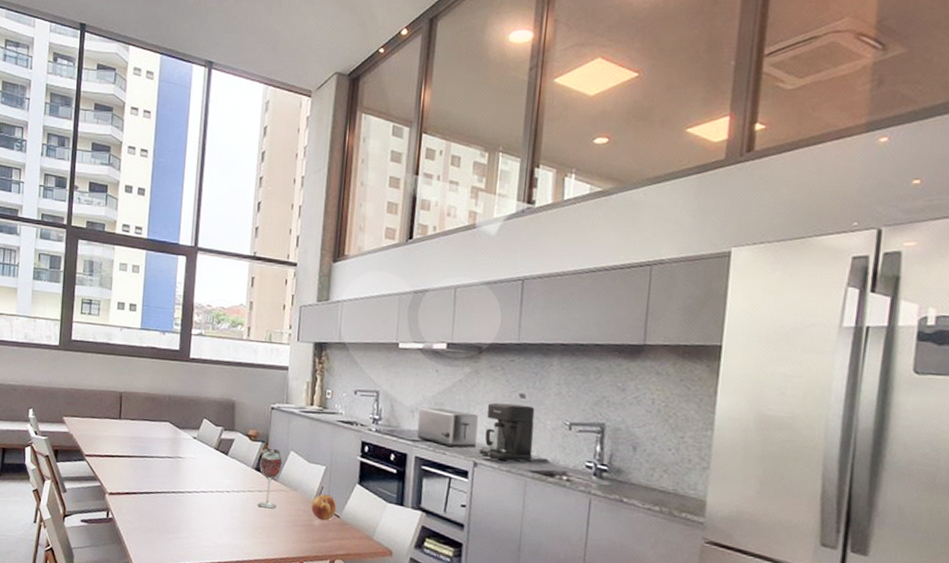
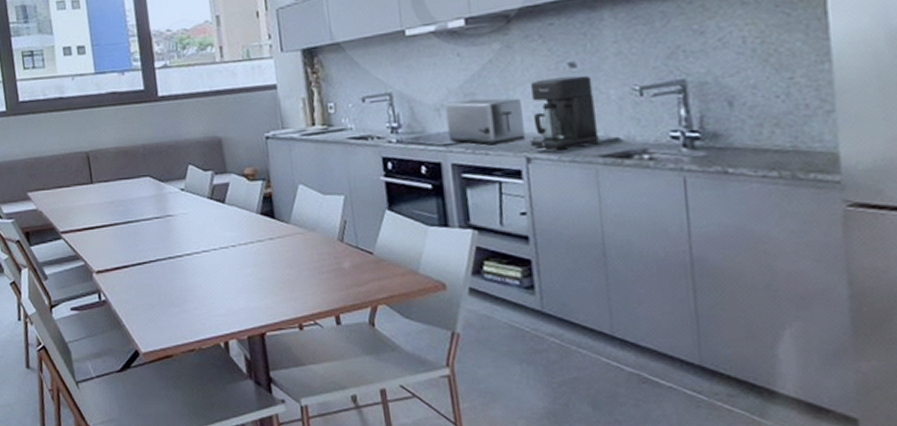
wineglass: present [258,448,282,509] -> none [264,185,294,258]
fruit: present [310,494,337,521] -> none [335,229,368,261]

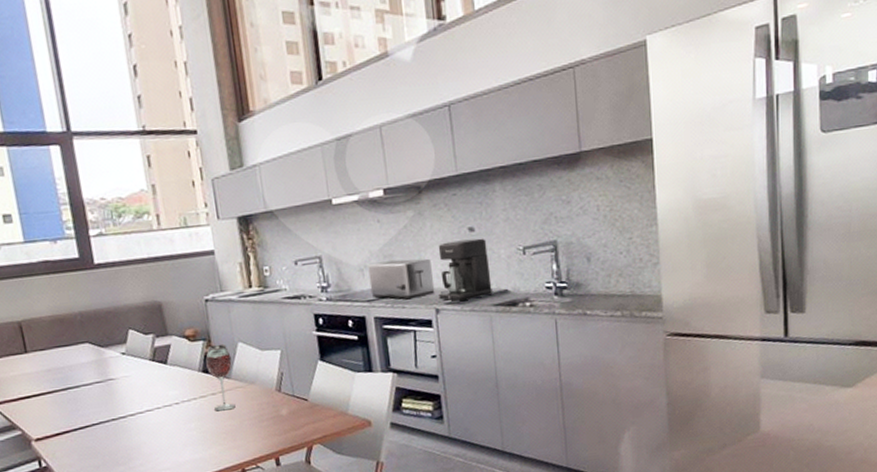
wineglass: none [264,185,294,258] -> present [206,343,235,412]

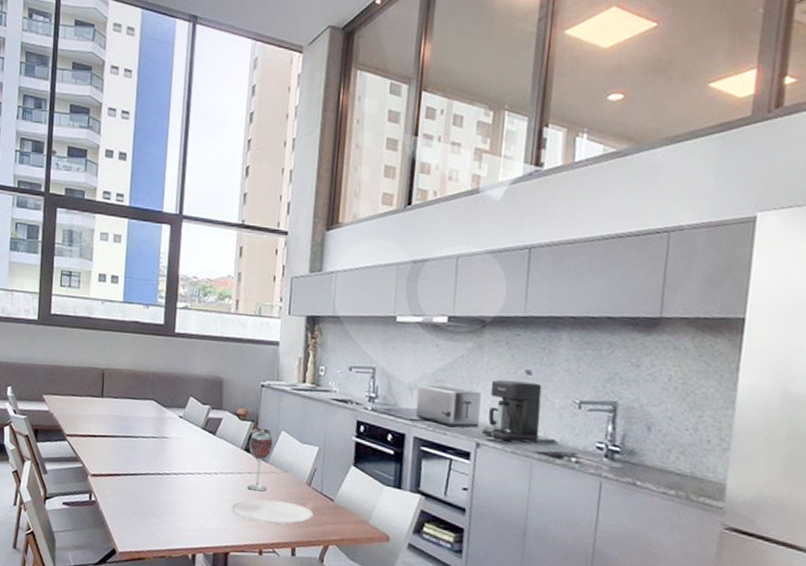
plate: none [201,413,290,442] -> present [231,499,313,525]

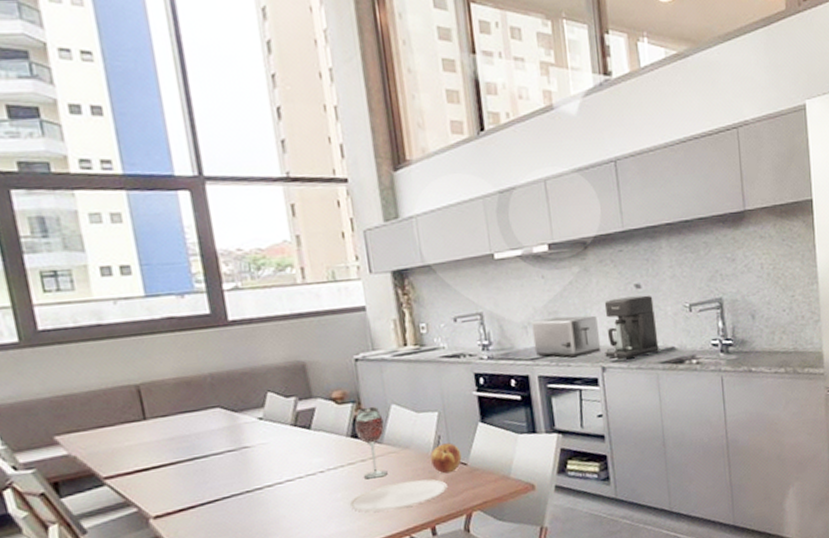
fruit: none [303,476,331,504] -> present [429,443,462,474]

